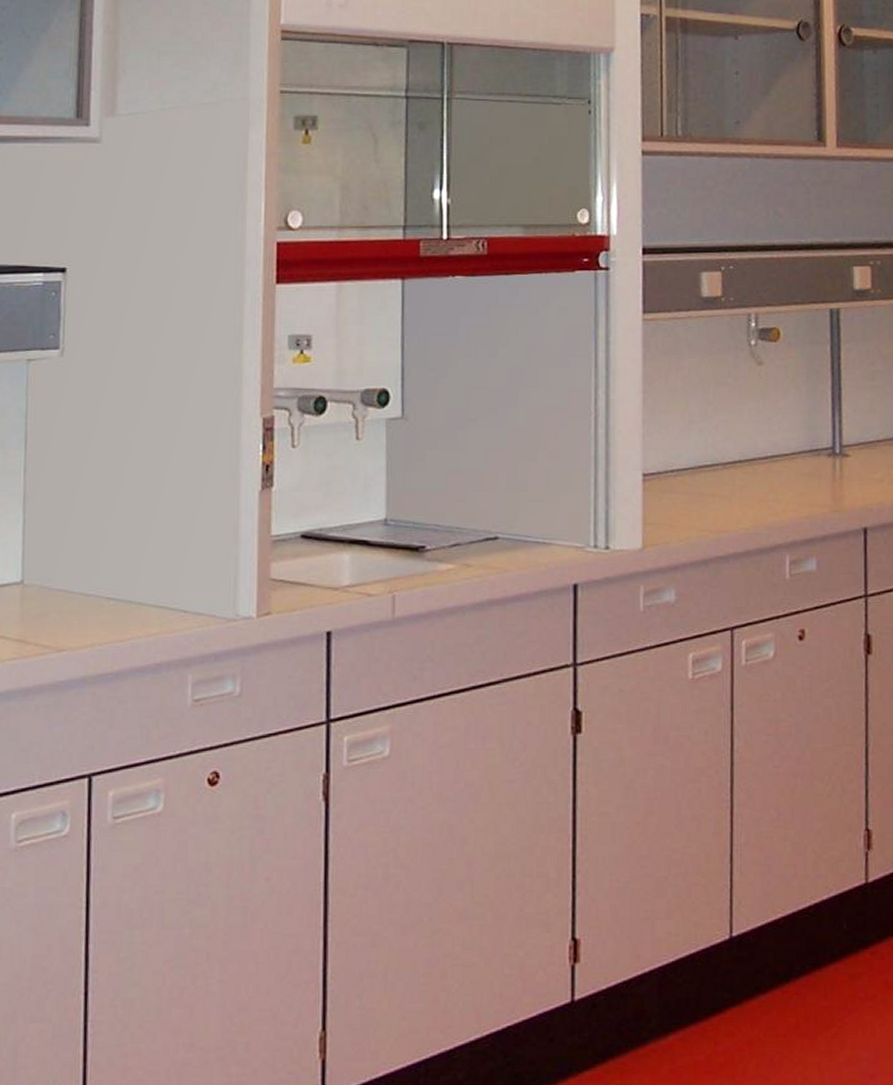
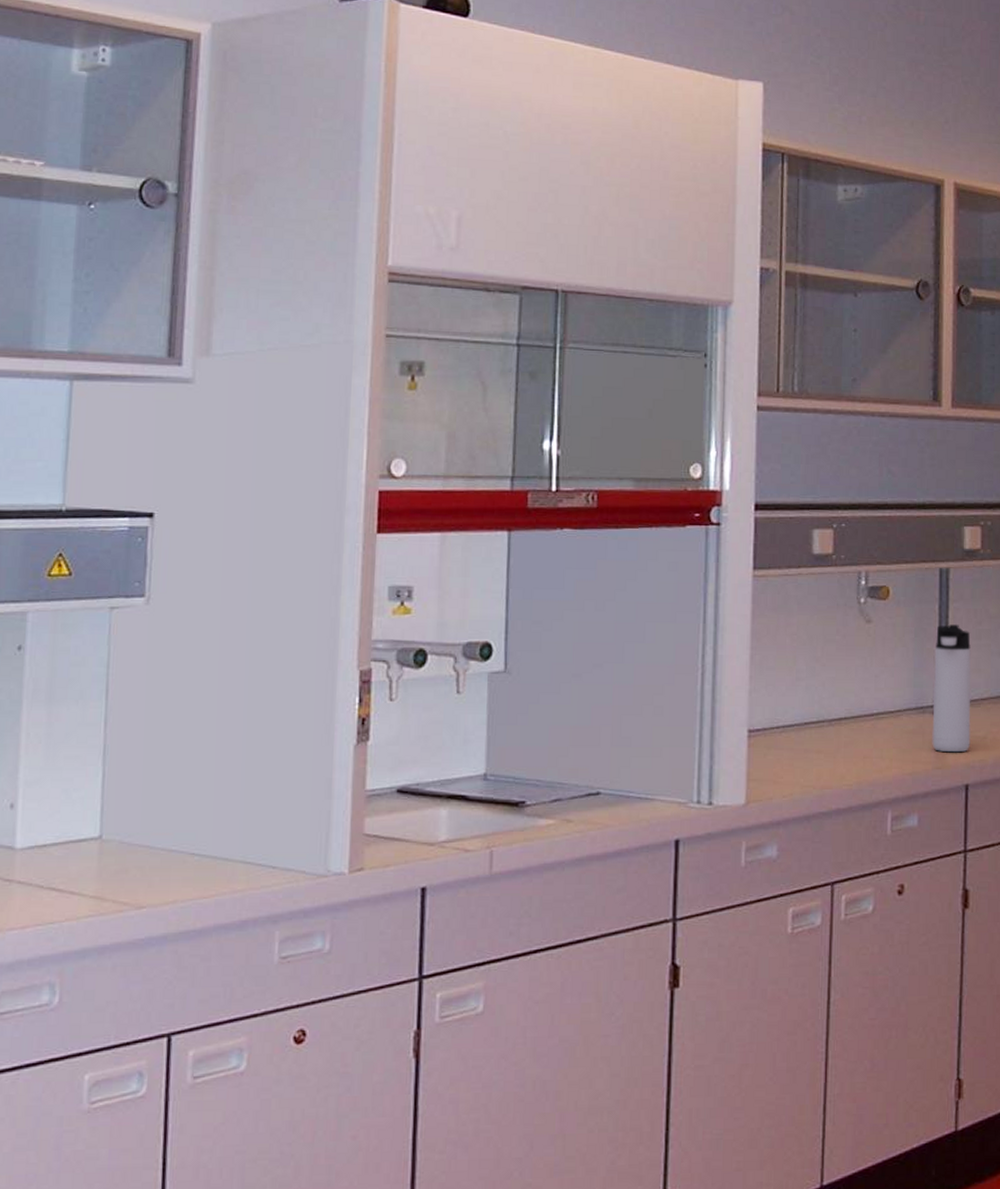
thermos bottle: none [827,365,868,496] -> present [932,624,971,753]

